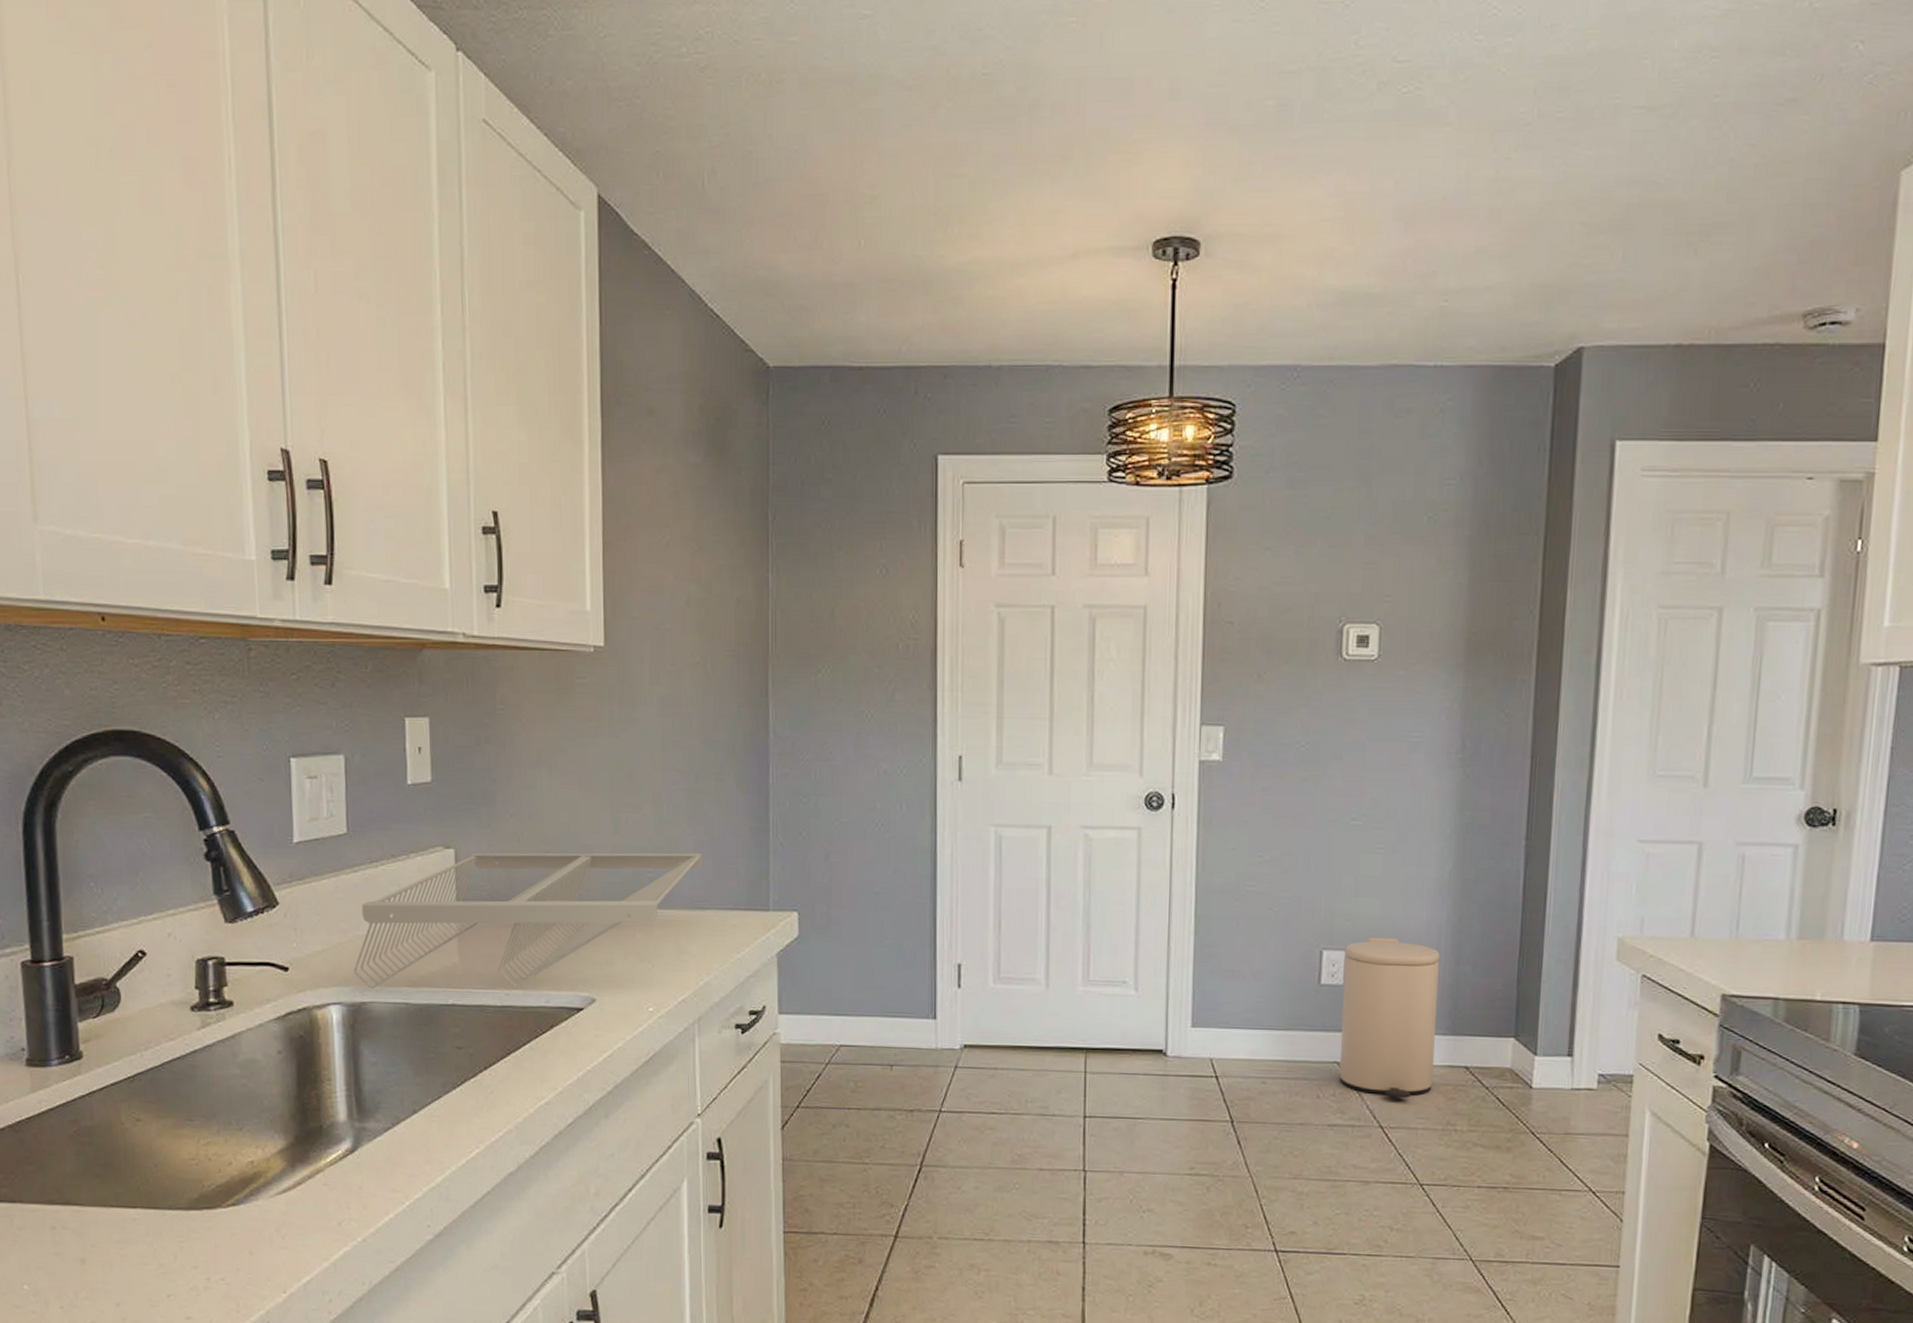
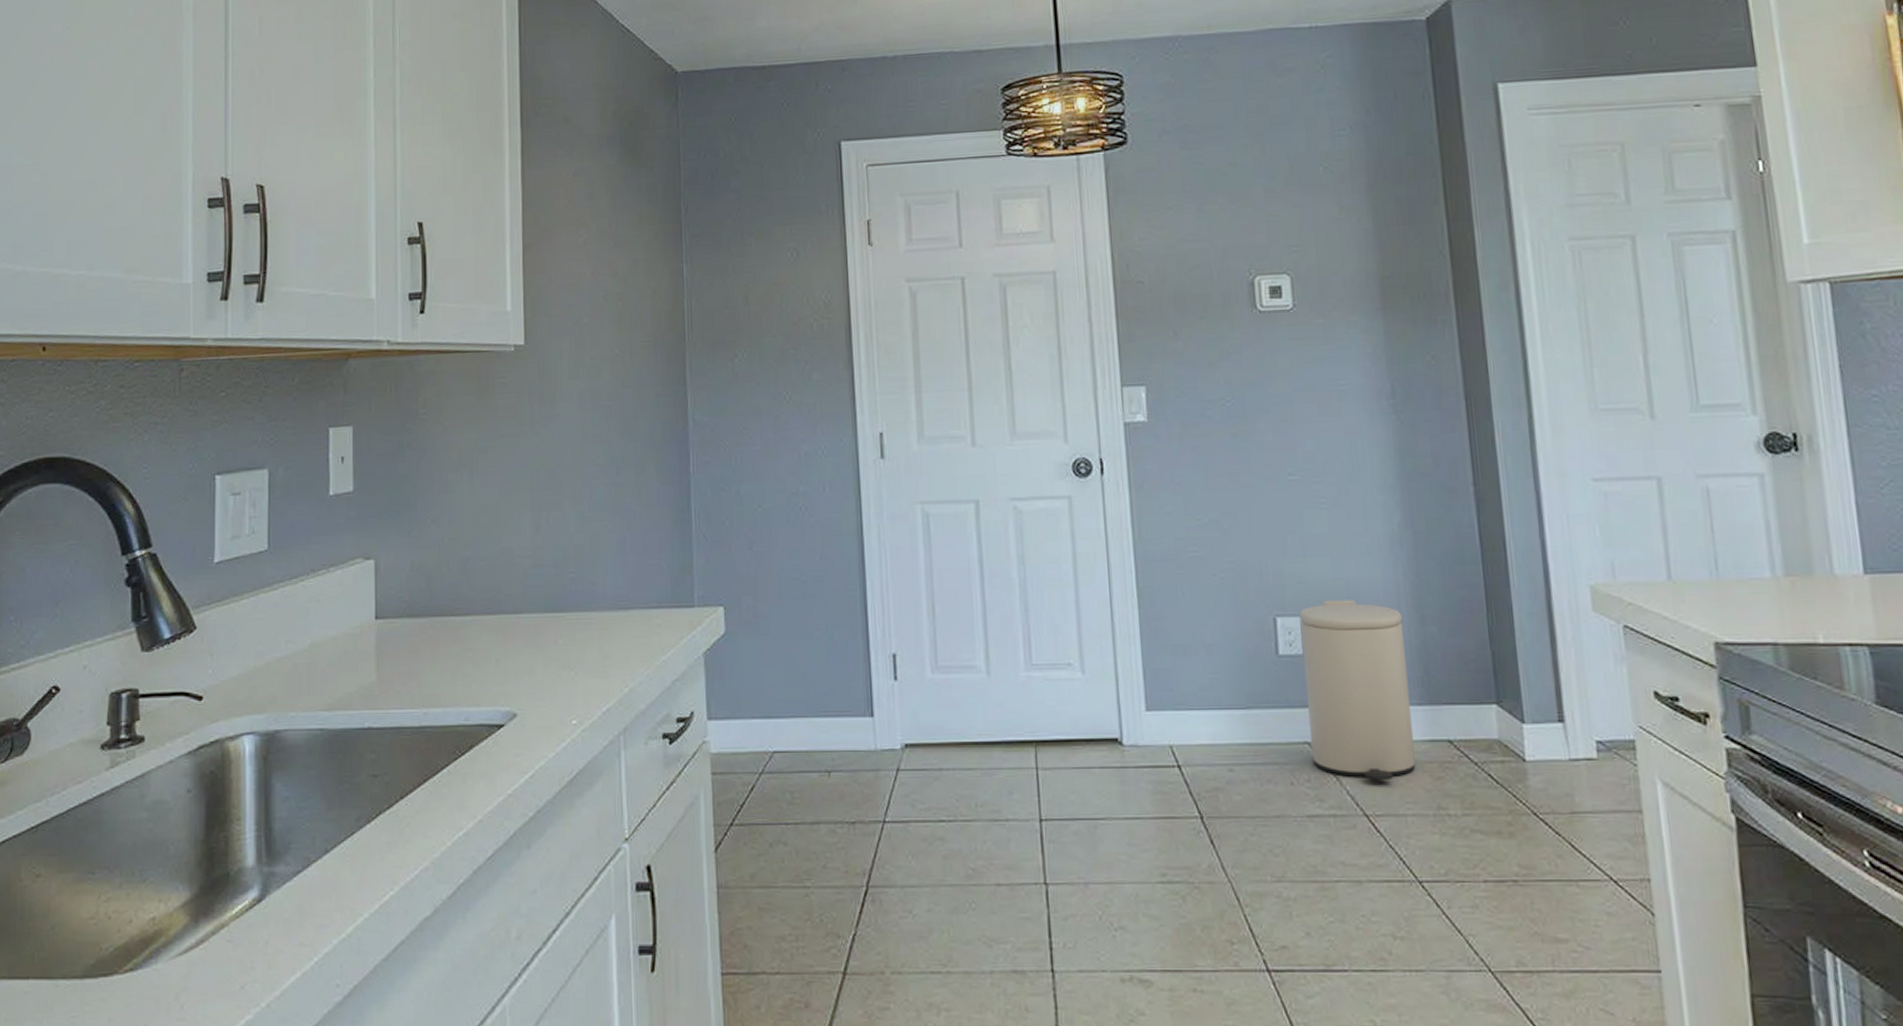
dish rack: present [353,853,702,988] -> none [269,550,625,714]

